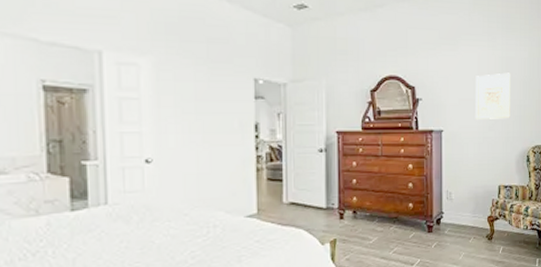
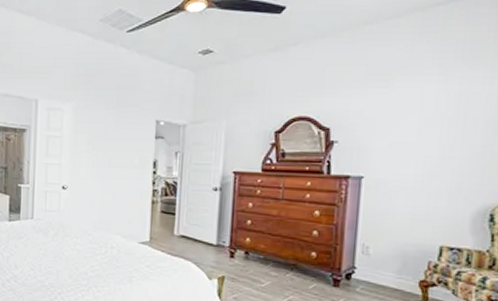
wall art: present [475,72,510,119] -> none [411,111,472,168]

